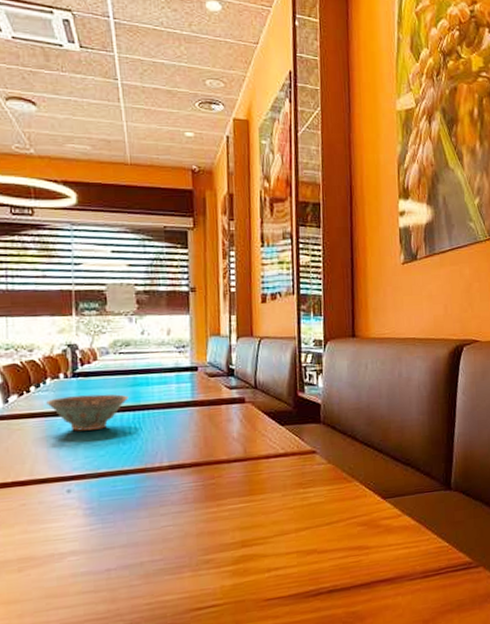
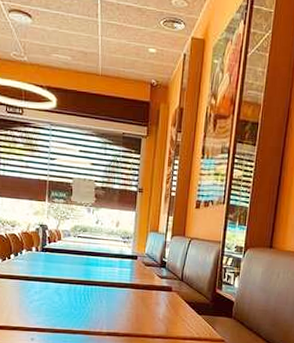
ceramic bowl: present [46,394,129,431] -> none [22,266,82,296]

